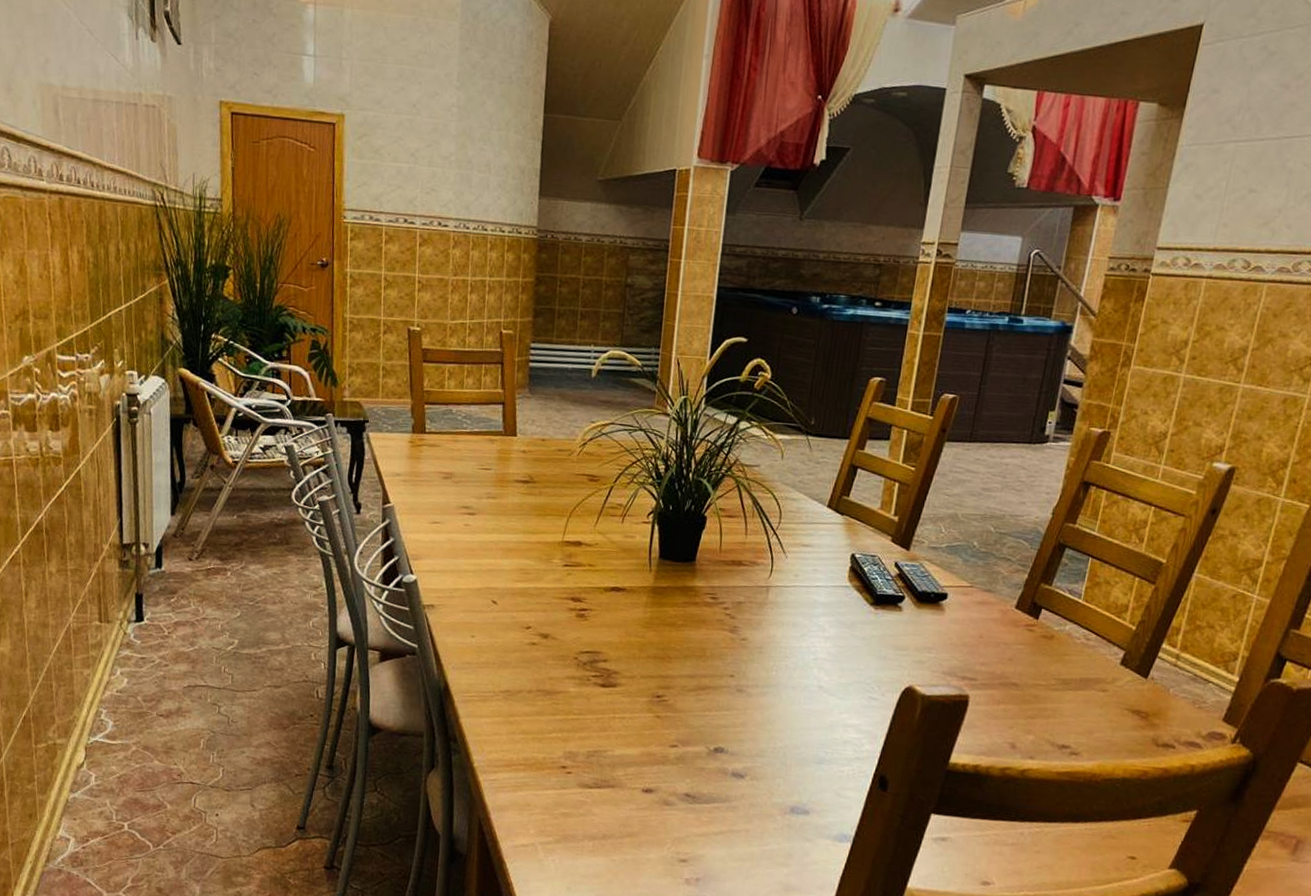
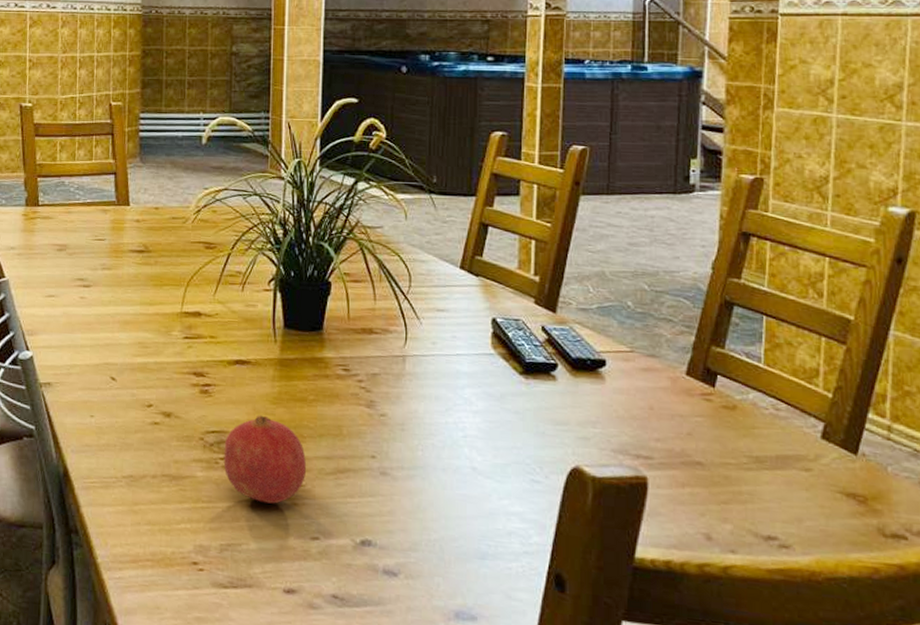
fruit: none [595,637,671,716] -> present [223,415,307,504]

